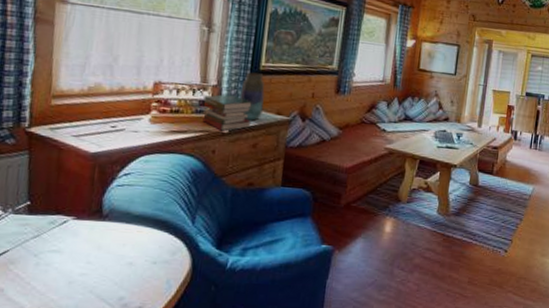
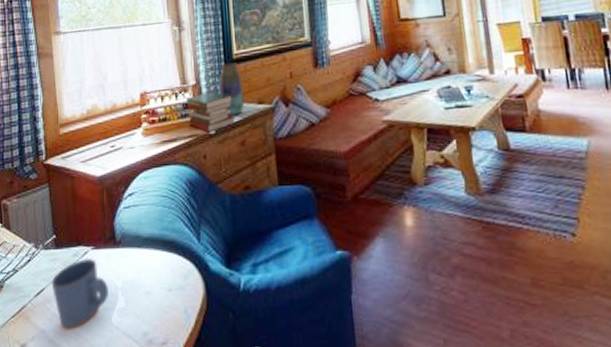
mug: none [17,226,86,290] -> present [51,257,108,329]

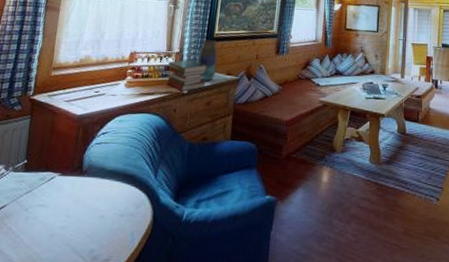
mug: present [51,257,108,329] -> none [13,182,67,243]

